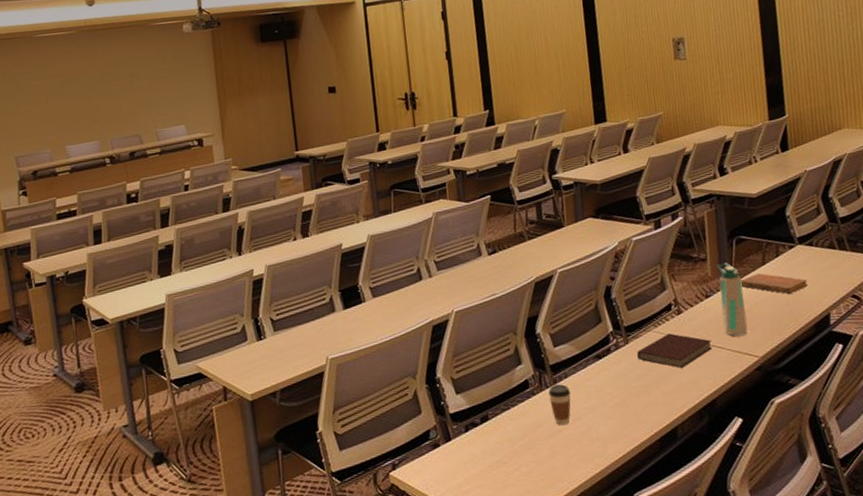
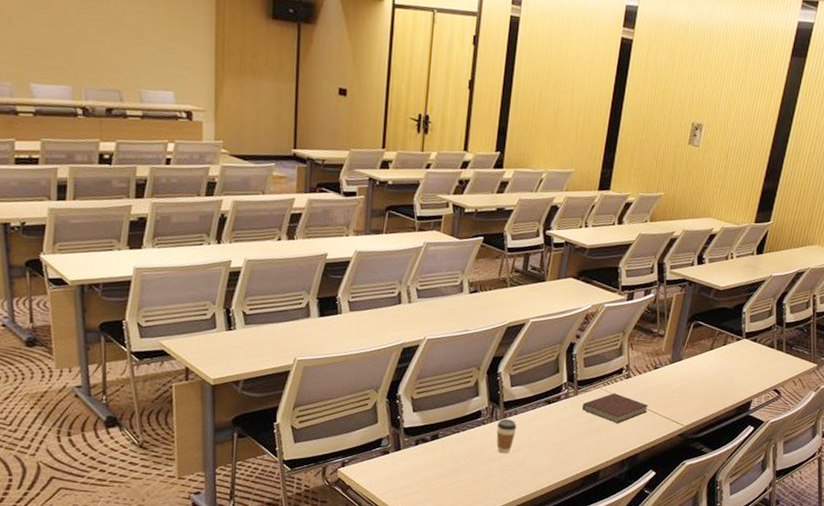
water bottle: present [716,262,748,336] -> none [662,342,689,406]
notebook: present [740,273,808,294] -> none [687,356,742,379]

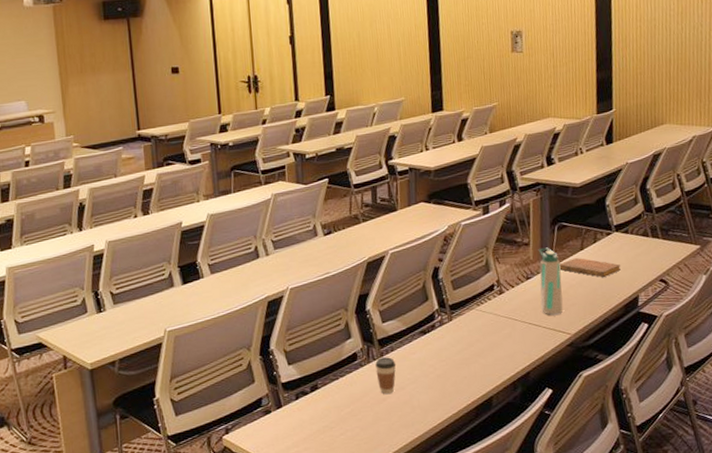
notebook: present [582,393,649,423] -> none [460,311,530,343]
water bottle: none [662,342,689,406] -> present [538,247,563,315]
notebook: none [687,356,742,379] -> present [559,258,621,277]

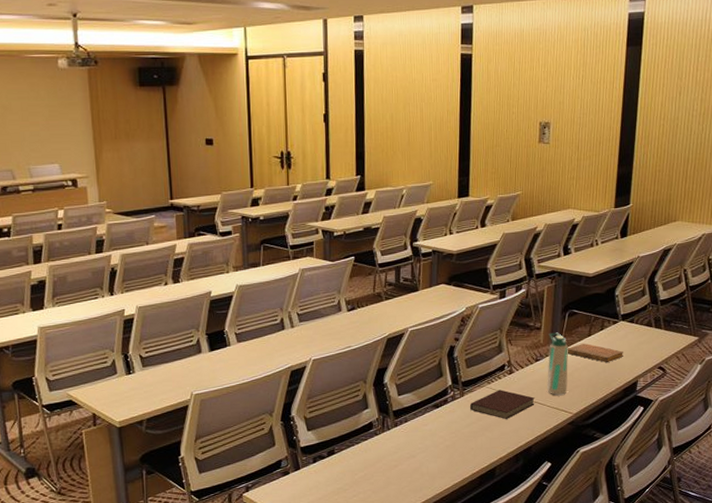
coffee cup: present [375,357,396,395] -> none [389,427,409,462]
notebook: none [460,311,530,343] -> present [470,390,535,419]

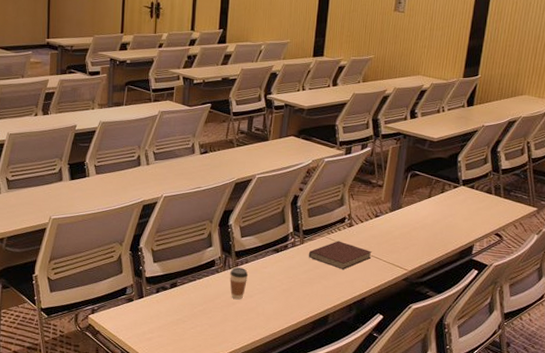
coffee cup: none [389,427,409,462] -> present [230,267,249,300]
water bottle: present [547,332,568,395] -> none [384,191,408,251]
notebook: present [567,343,623,362] -> none [406,204,462,224]

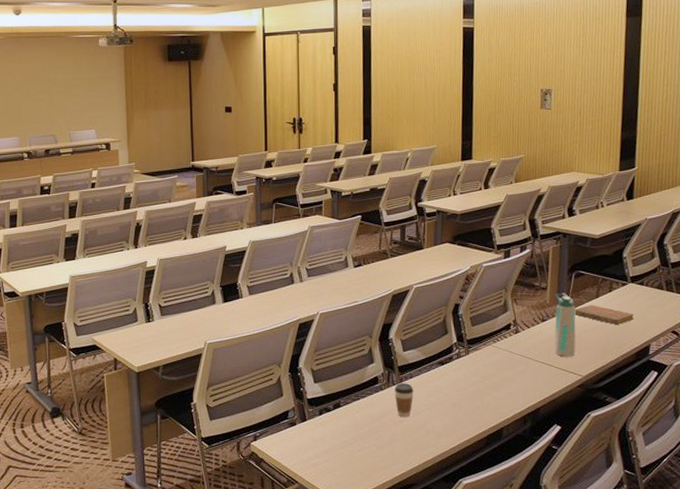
notebook: present [309,241,372,269] -> none [476,349,542,379]
water bottle: none [384,191,408,251] -> present [554,293,576,356]
notebook: none [406,204,462,224] -> present [574,305,634,325]

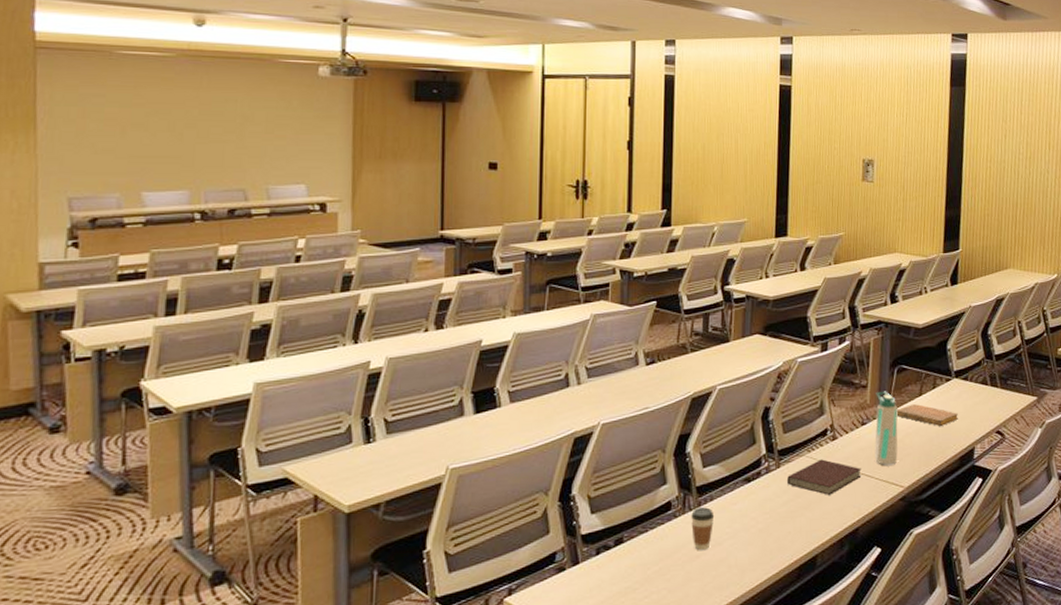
notebook: none [476,349,542,379] -> present [787,459,862,495]

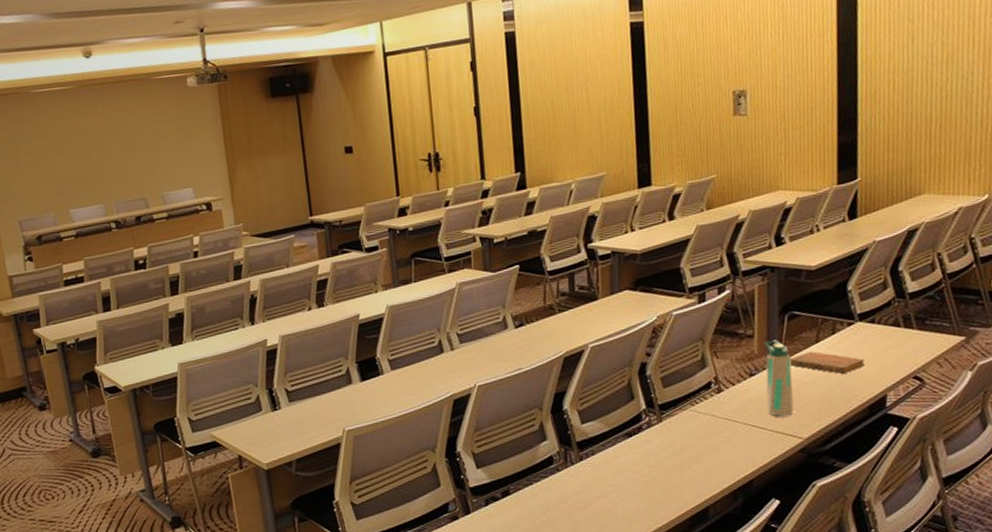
coffee cup: present [691,507,715,551] -> none [574,461,598,502]
notebook: present [787,459,862,495] -> none [670,412,753,448]

